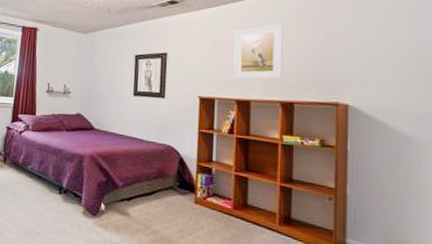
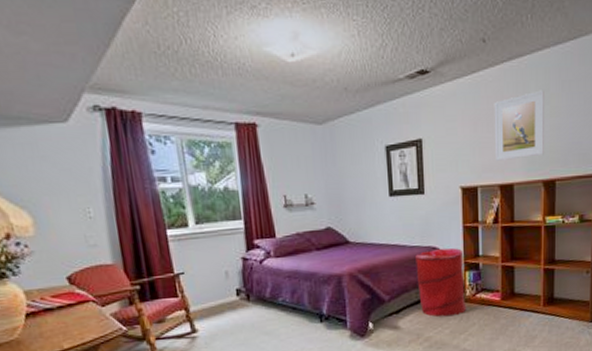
laundry hamper: none [150,147,197,215] -> present [415,248,467,318]

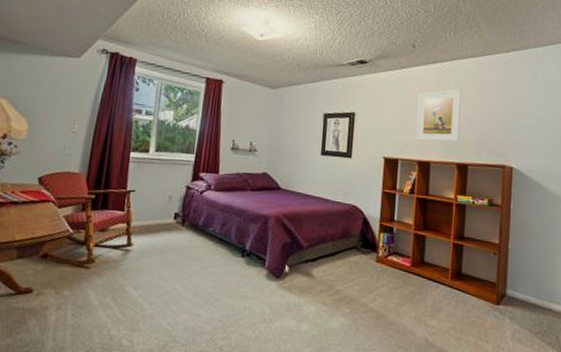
laundry hamper: present [415,248,467,318] -> none [334,207,380,274]

